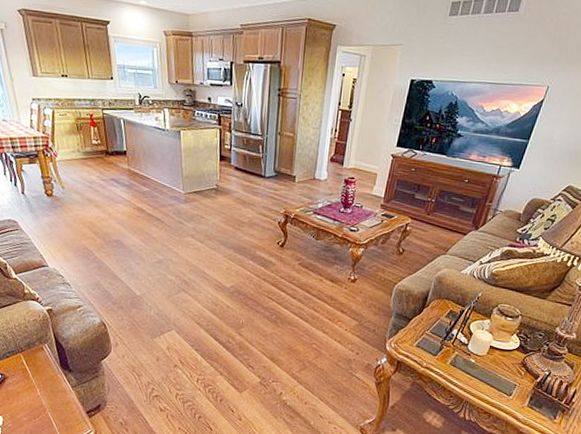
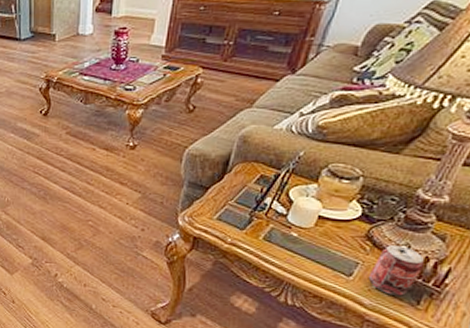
beverage can: none [522,371,559,412] -> present [368,245,424,296]

